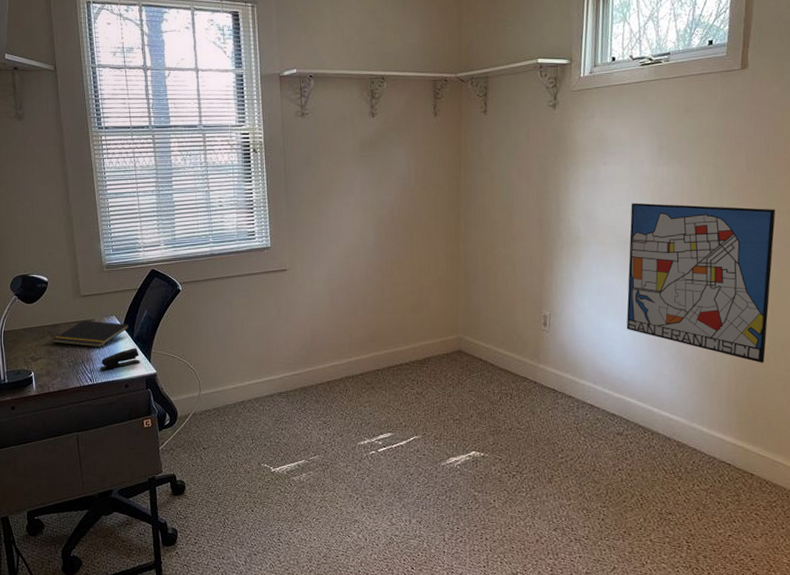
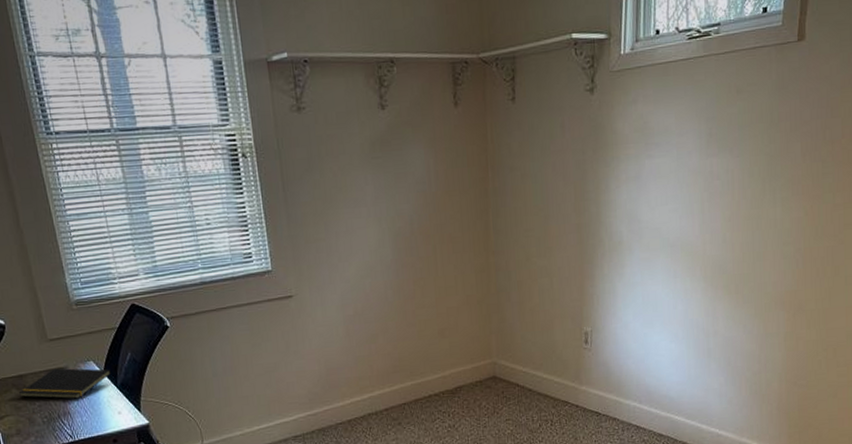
stapler: present [99,348,140,370] -> none [80,396,129,424]
wall art: present [626,203,776,363] -> none [673,200,832,370]

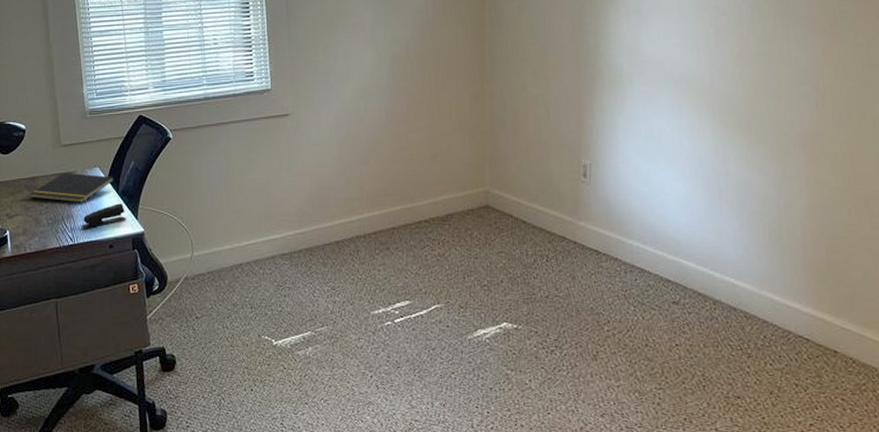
stapler: none [80,396,129,424] -> present [81,203,126,228]

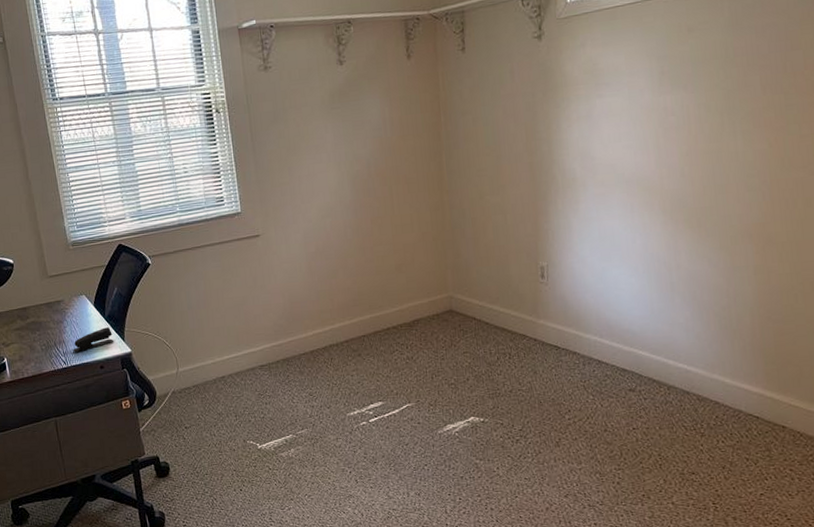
notepad: present [30,172,114,203] -> none [23,301,100,329]

